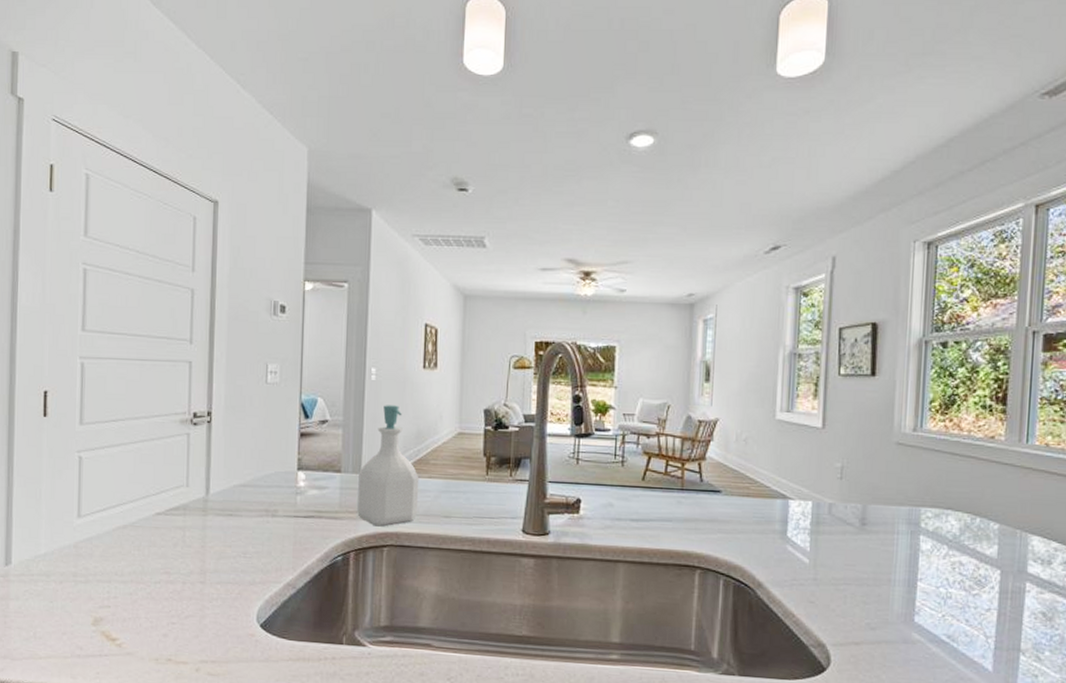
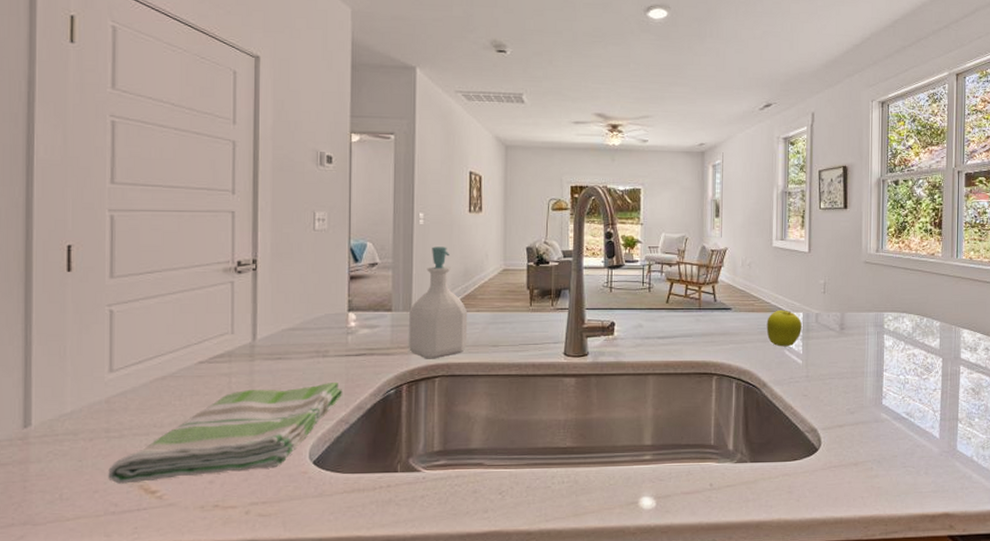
dish towel: none [75,544,290,629] -> present [108,383,342,484]
fruit: none [764,496,811,542] -> present [766,310,803,347]

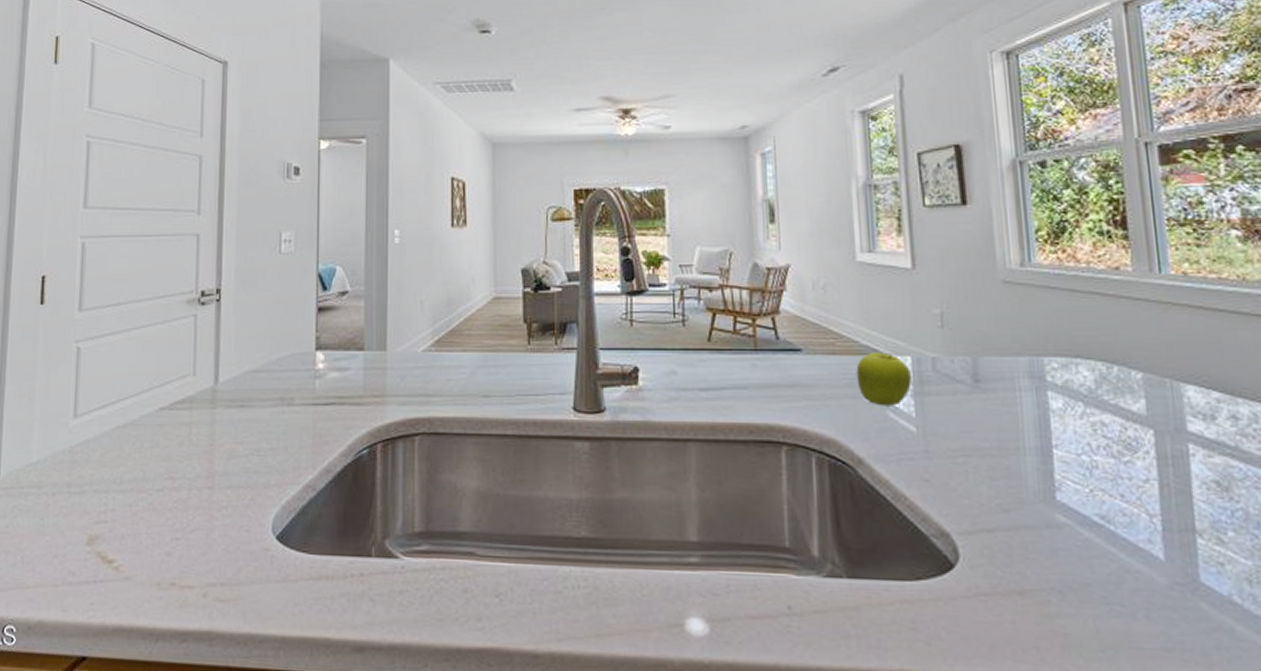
dish towel: present [108,383,342,484] -> none [68,438,309,549]
soap bottle: present [409,247,468,359] -> none [384,270,452,412]

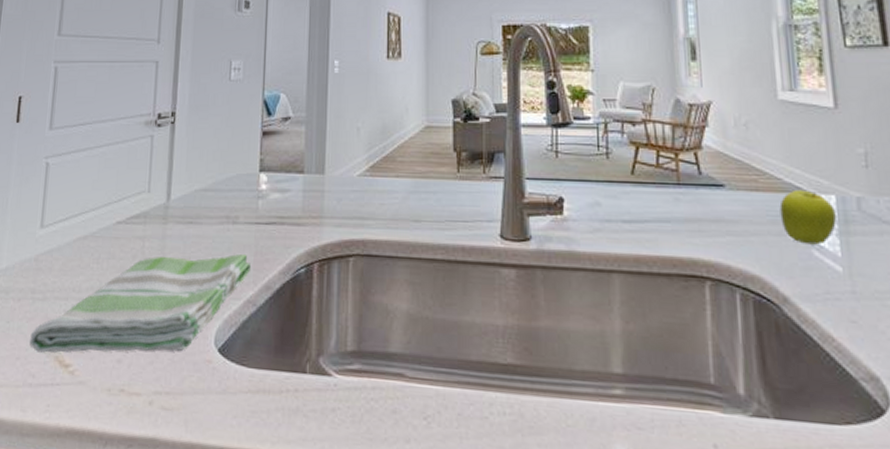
dish towel: none [68,438,309,549] -> present [29,254,251,353]

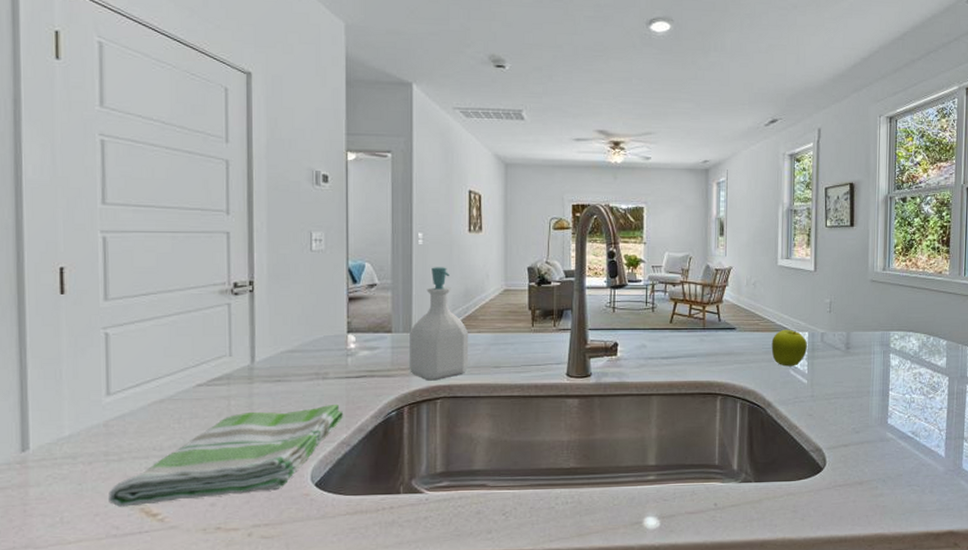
soap bottle: none [321,99,386,234] -> present [409,267,469,381]

